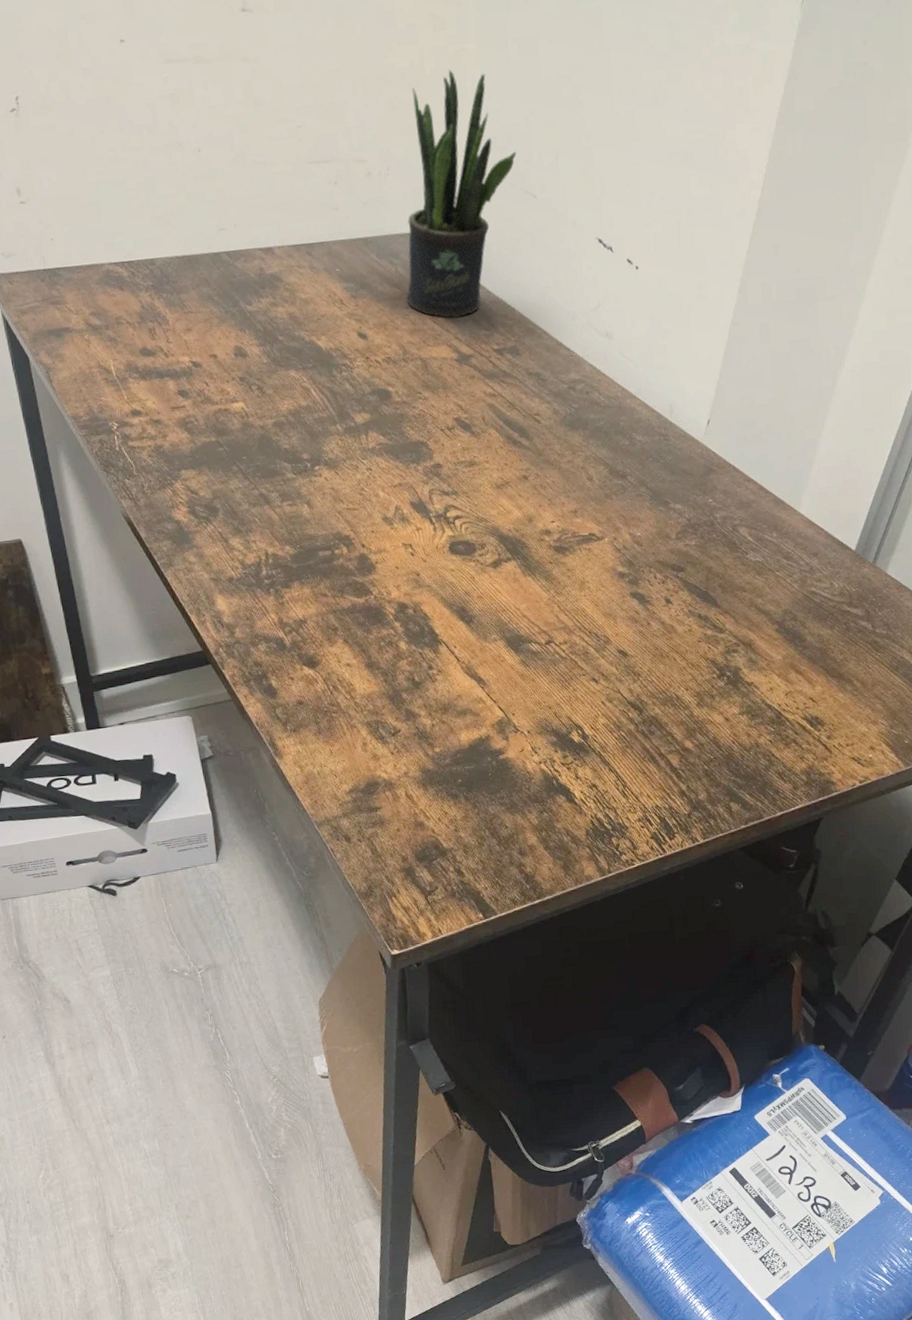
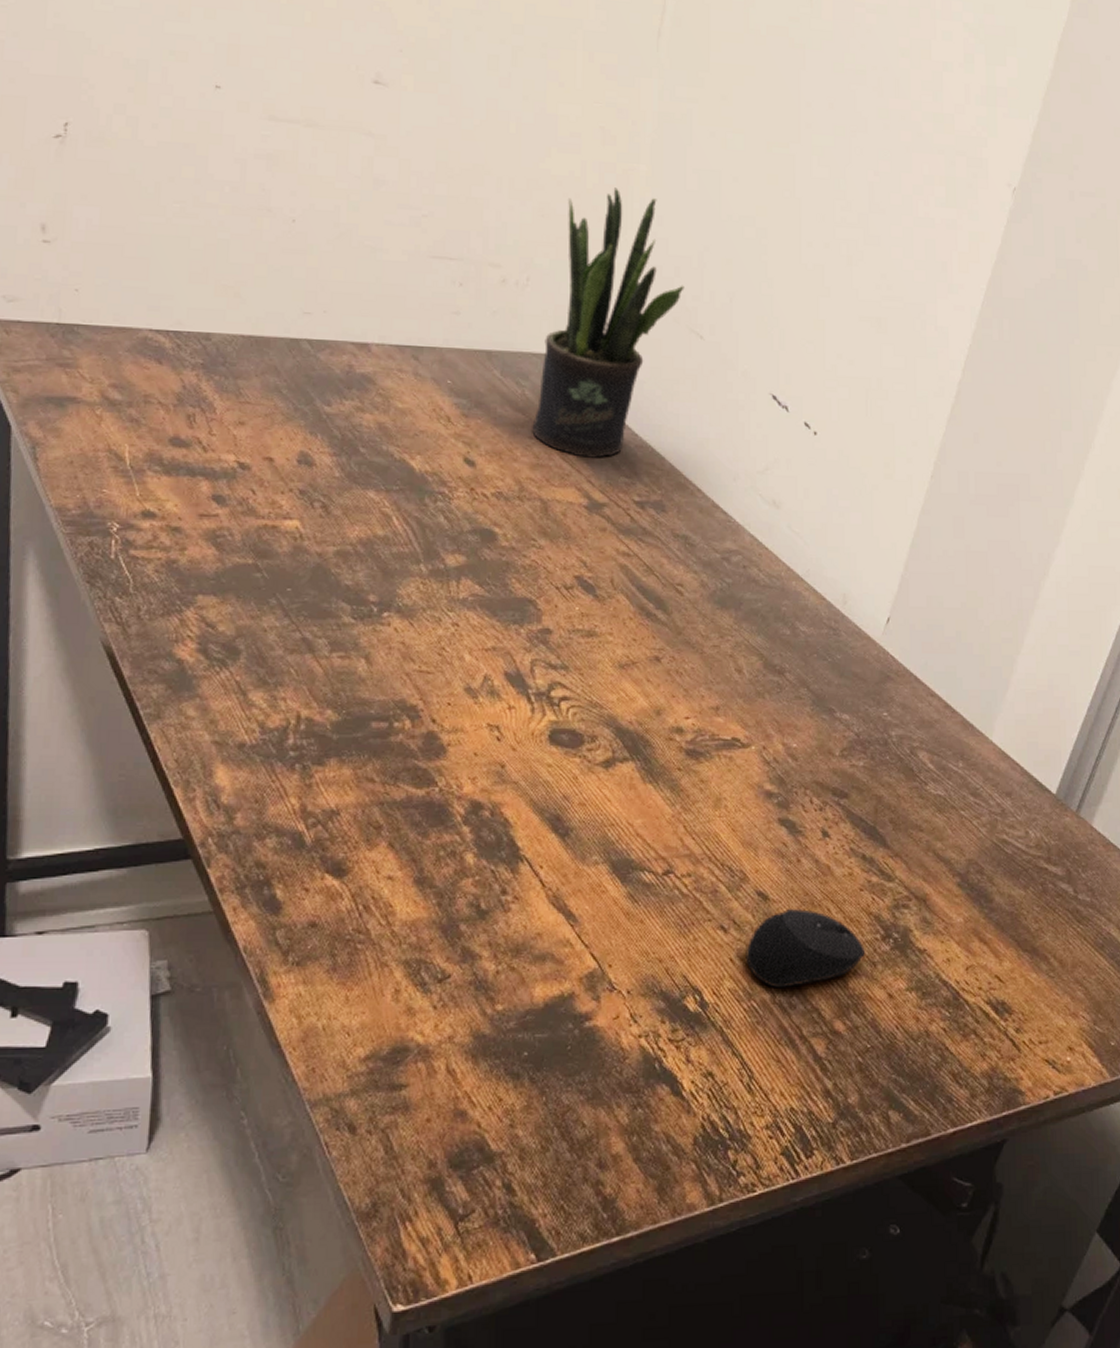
computer mouse: none [613,660,705,721] -> present [745,908,865,989]

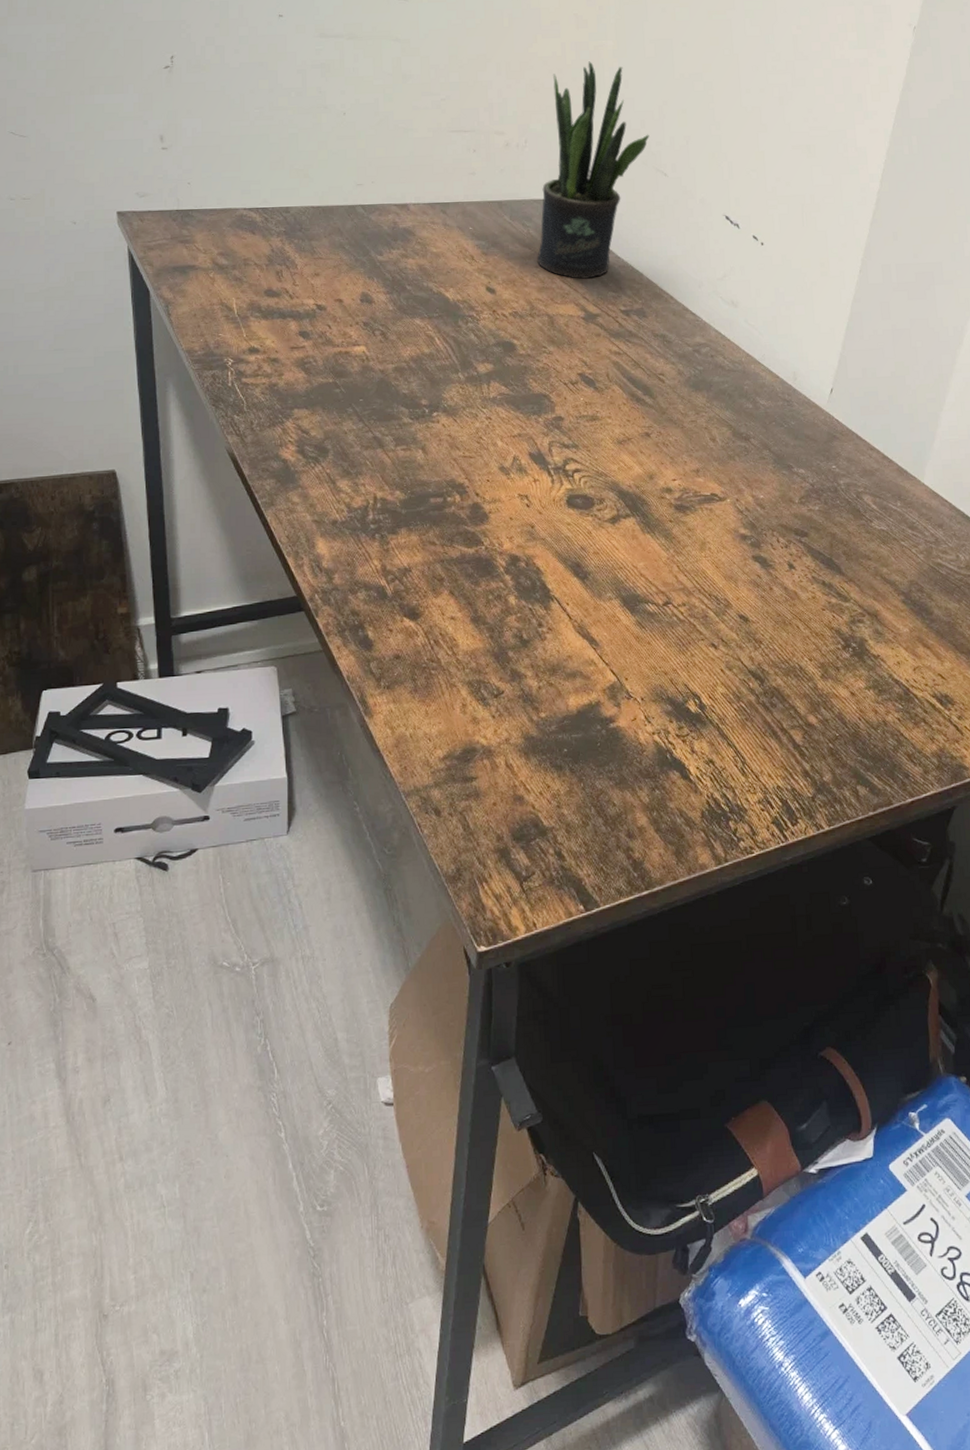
computer mouse: present [745,908,865,989] -> none [733,627,830,692]

